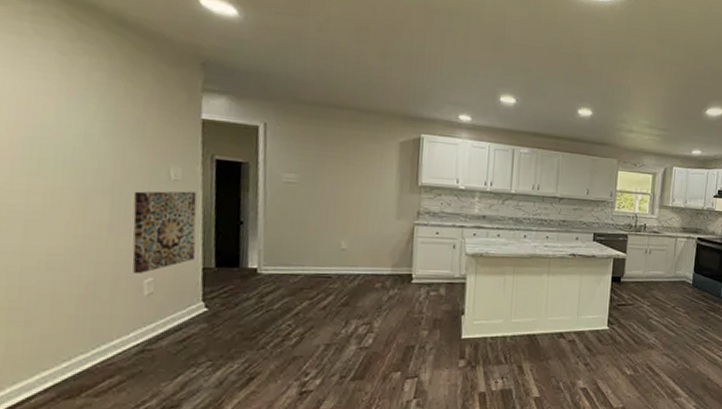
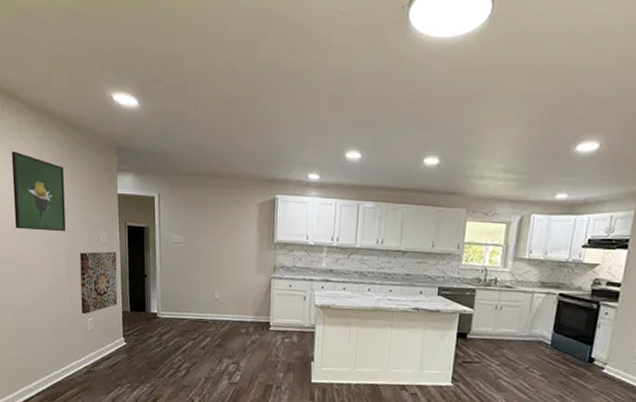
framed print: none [15,49,114,164] -> present [12,151,66,232]

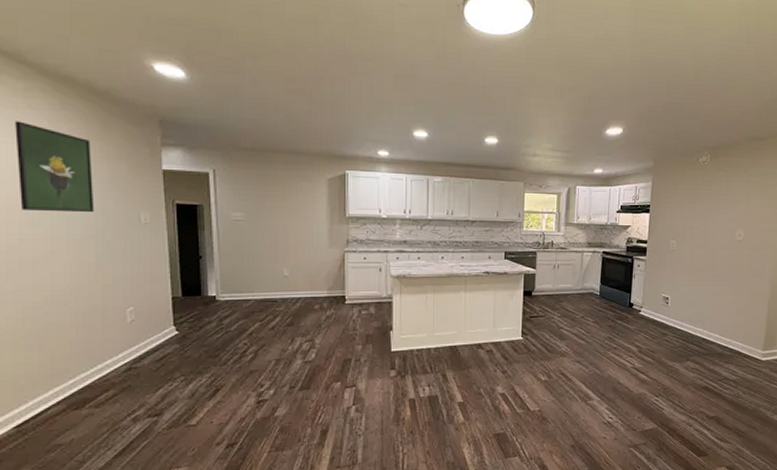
wall art: present [79,251,118,314] -> none [113,232,166,304]

